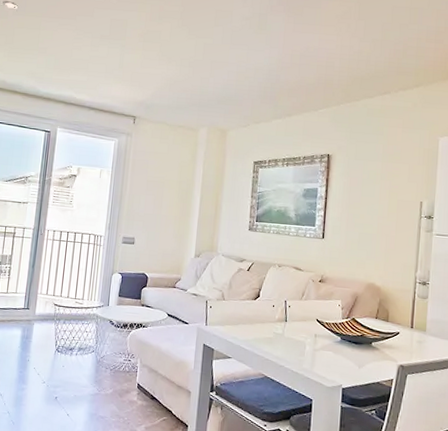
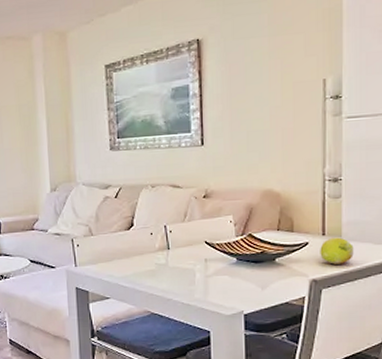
fruit: none [408,331,435,355] -> present [320,237,354,265]

